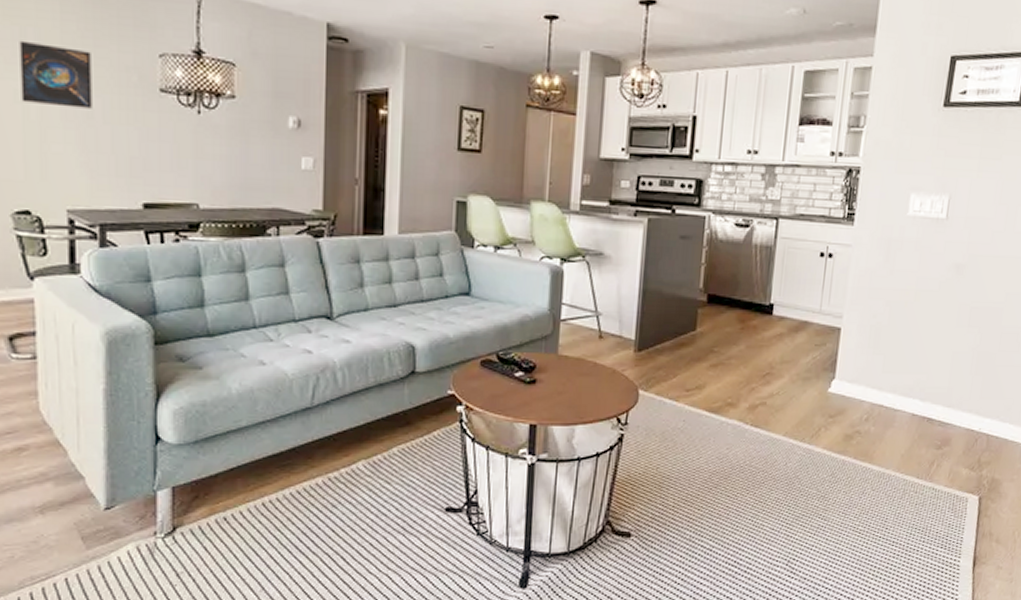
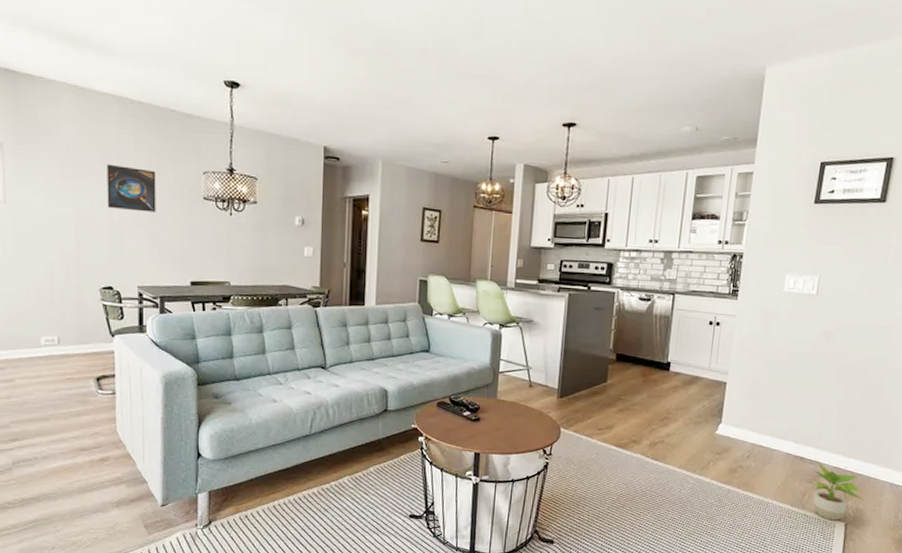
potted plant: none [938,421,1001,494] -> present [809,460,864,521]

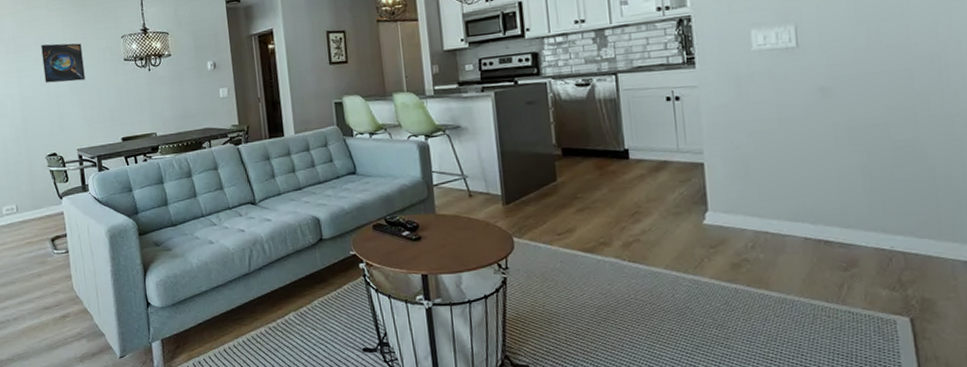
potted plant: present [809,460,864,521] -> none [845,242,931,316]

